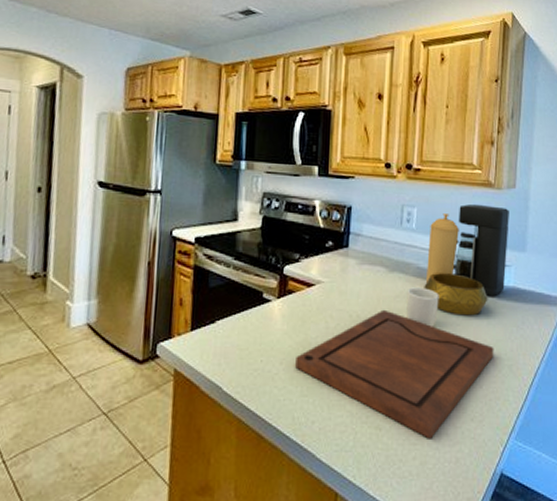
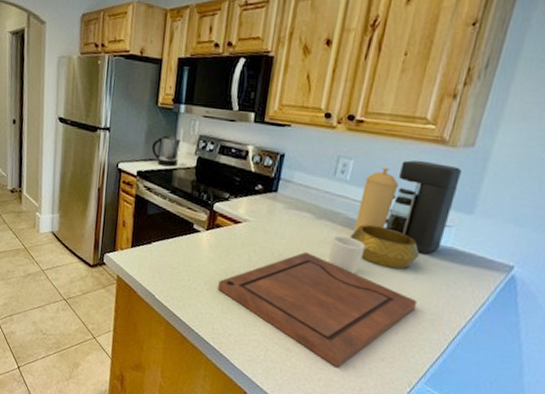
kettle: none [210,195,243,230] -> present [151,135,180,167]

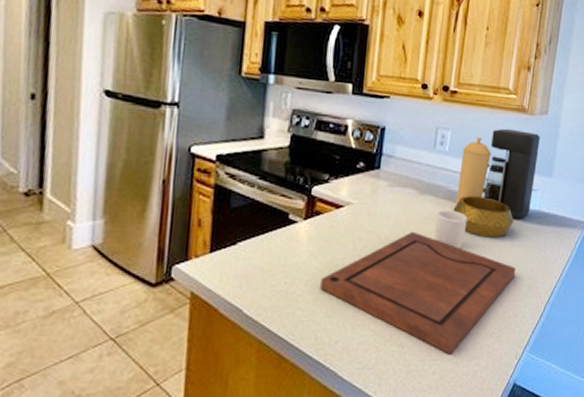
kettle: present [151,135,180,167] -> none [234,110,270,148]

